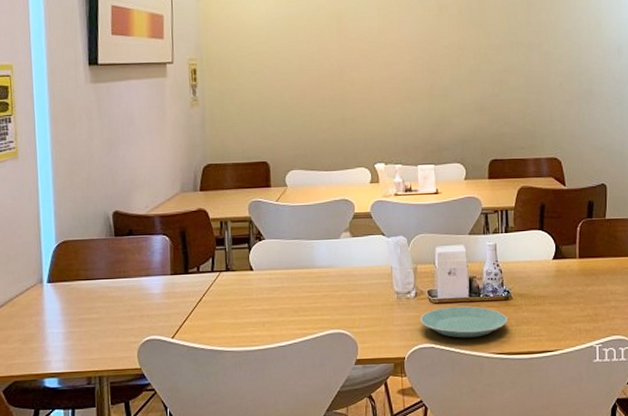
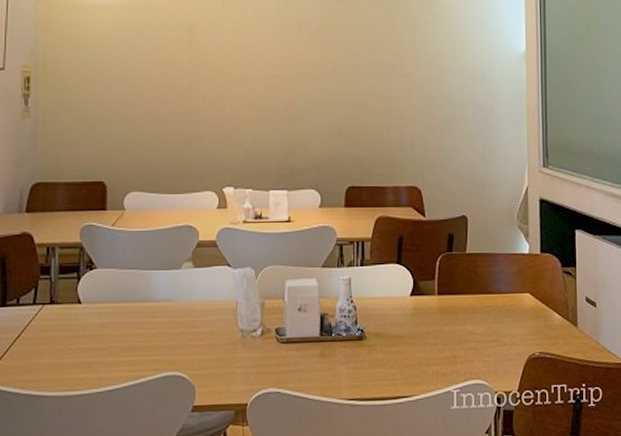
plate: present [420,306,509,338] -> none [266,346,362,382]

